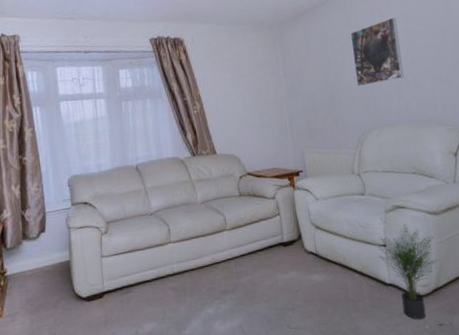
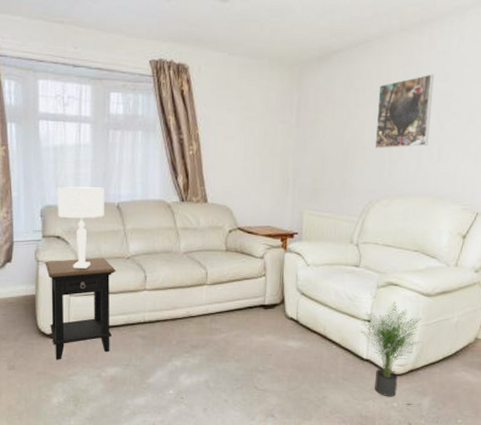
side table: none [76,216,145,323] -> present [45,257,116,360]
table lamp: none [80,153,125,231] -> present [57,186,104,269]

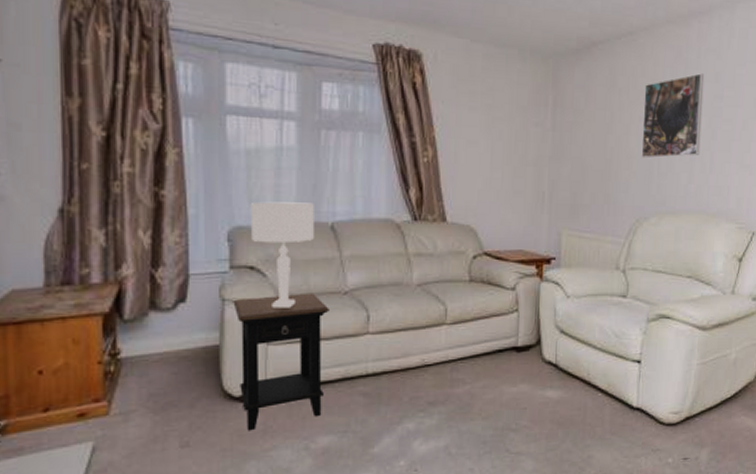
potted plant: present [360,301,423,397] -> none [629,336,699,452]

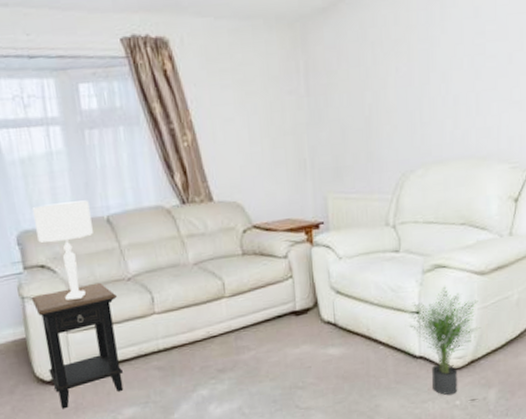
potted plant: none [629,336,699,452] -> present [408,285,481,395]
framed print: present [641,73,705,158] -> none [398,11,464,110]

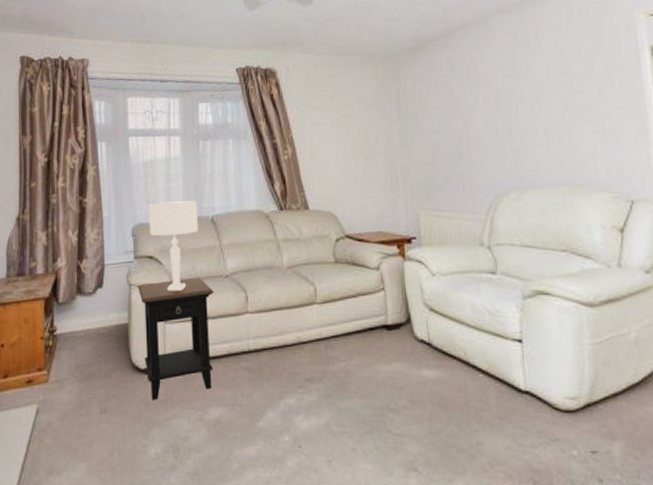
potted plant: present [408,285,481,395] -> none [509,314,596,442]

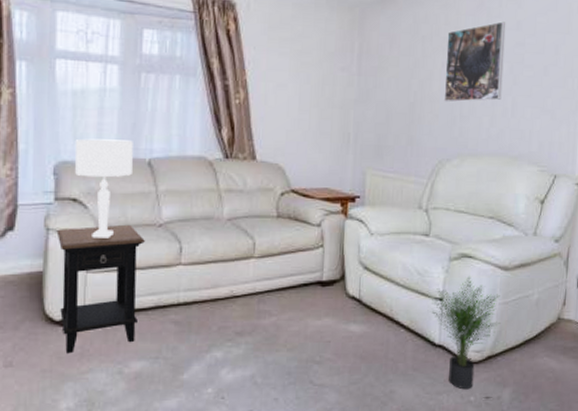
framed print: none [485,52,555,137] -> present [444,21,506,102]
potted plant: none [509,314,596,442] -> present [431,275,501,390]

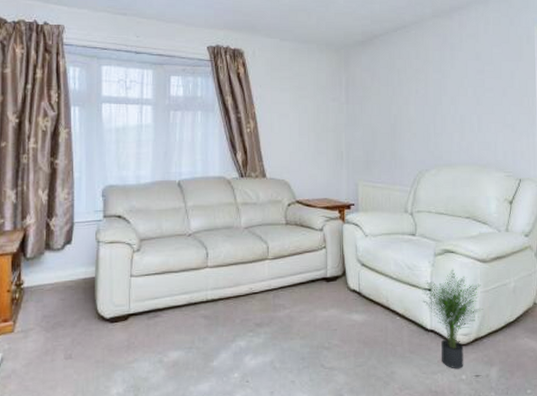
side table: present [56,224,145,354] -> none [105,235,177,346]
table lamp: present [74,138,133,238] -> none [118,166,165,248]
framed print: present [444,21,506,102] -> none [419,54,468,122]

